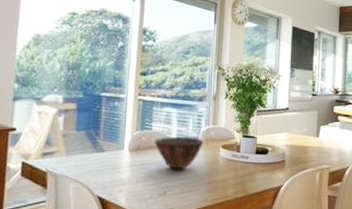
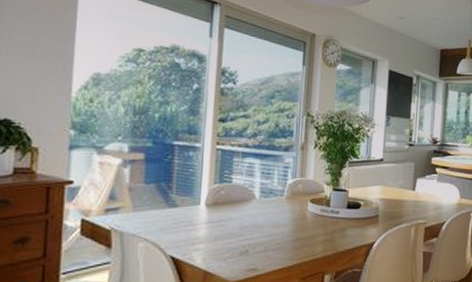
bowl: present [154,136,204,169] -> none [234,189,290,226]

